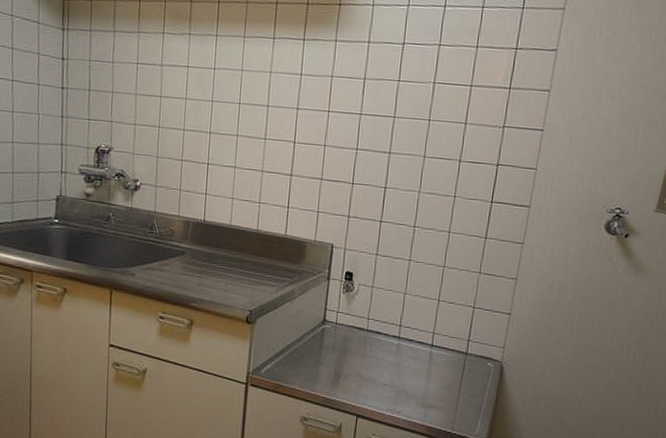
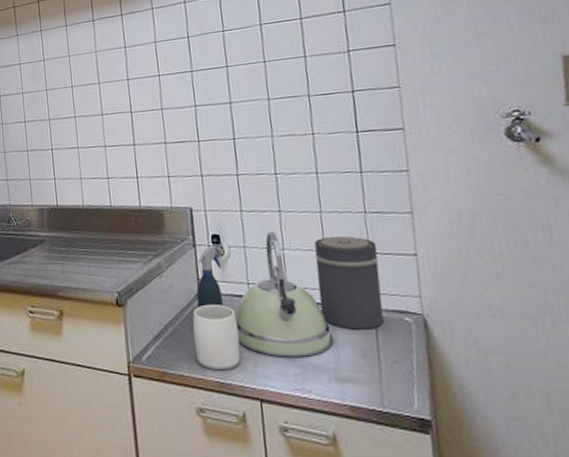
mug: none [309,331,353,389] -> present [192,304,241,371]
spray bottle: none [319,281,350,335] -> present [196,245,224,308]
kettle: none [348,276,428,385] -> present [235,231,334,357]
cylinder: none [423,288,482,369] -> present [314,235,384,330]

